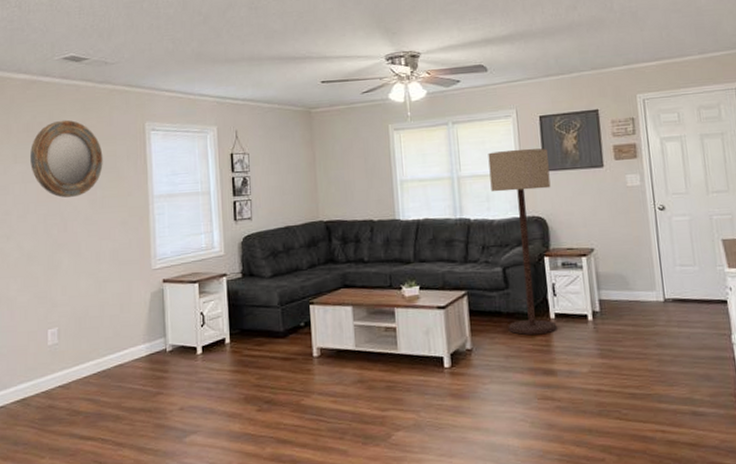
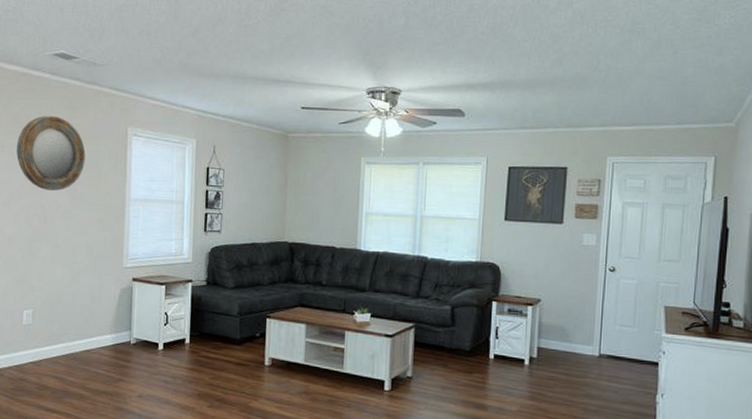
floor lamp: present [488,148,557,335] -> none [448,196,511,372]

